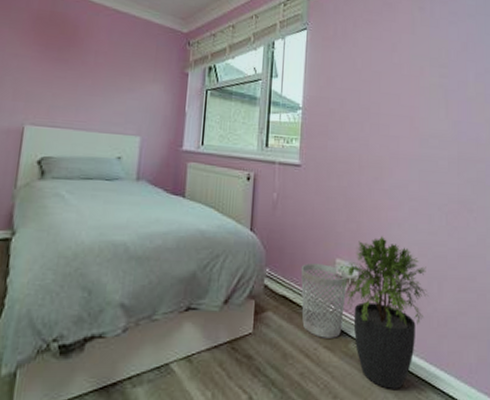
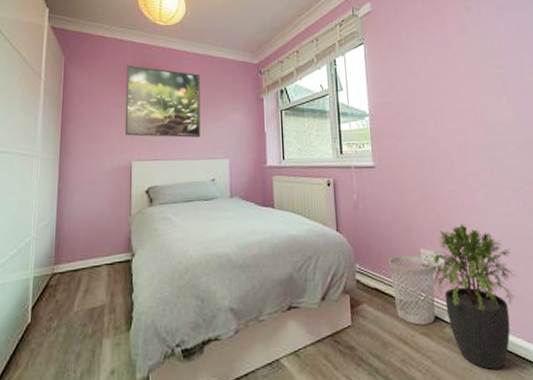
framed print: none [19,11,118,107] -> present [124,65,201,138]

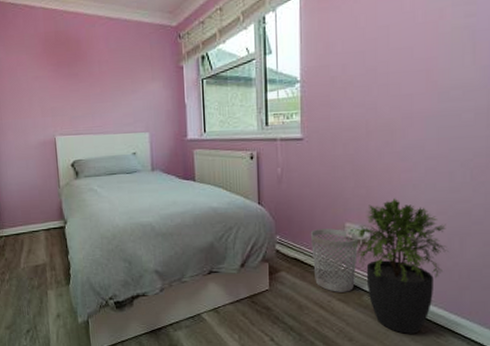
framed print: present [124,65,201,138] -> none [39,34,120,111]

